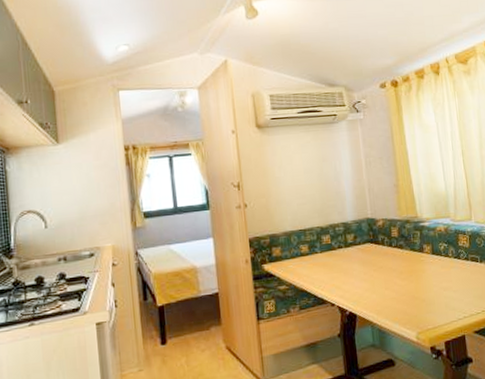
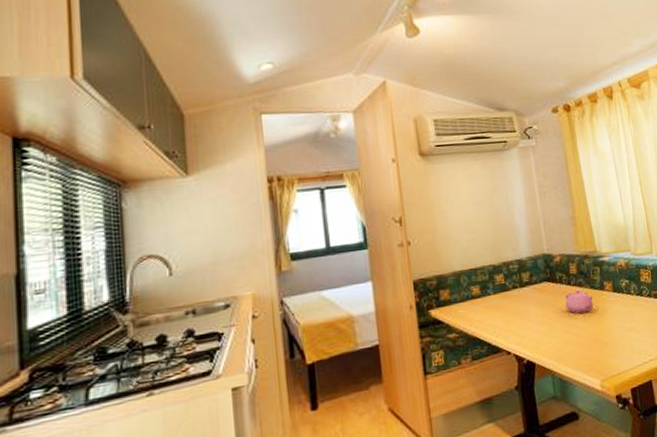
teapot: none [386,251,413,273] -> present [565,289,594,314]

